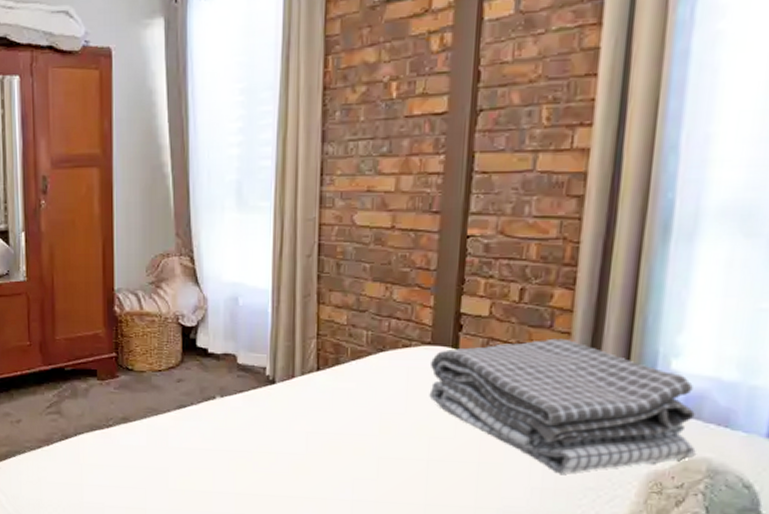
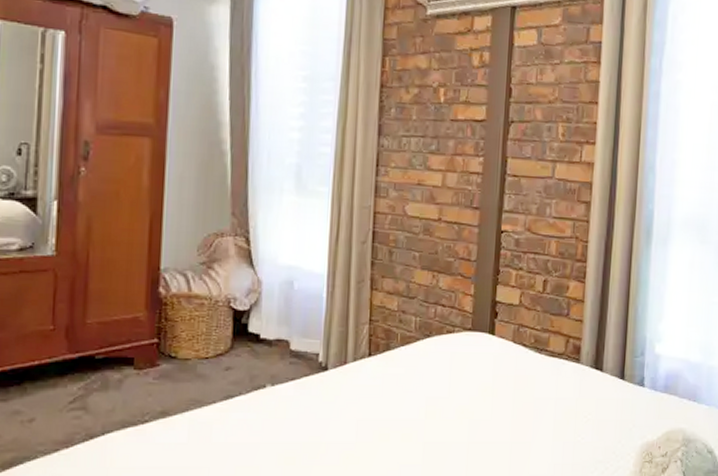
towel: present [429,338,696,474] -> none [469,325,675,449]

